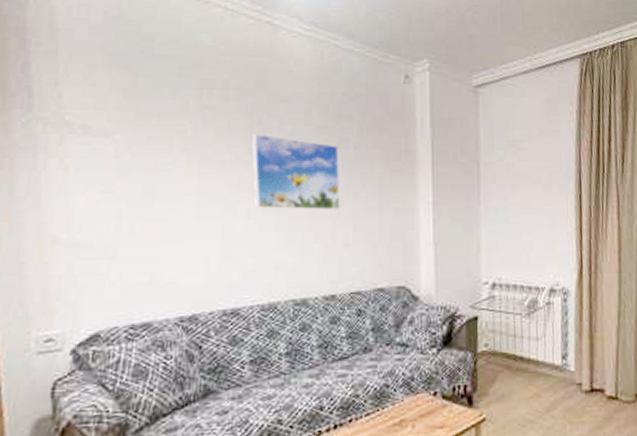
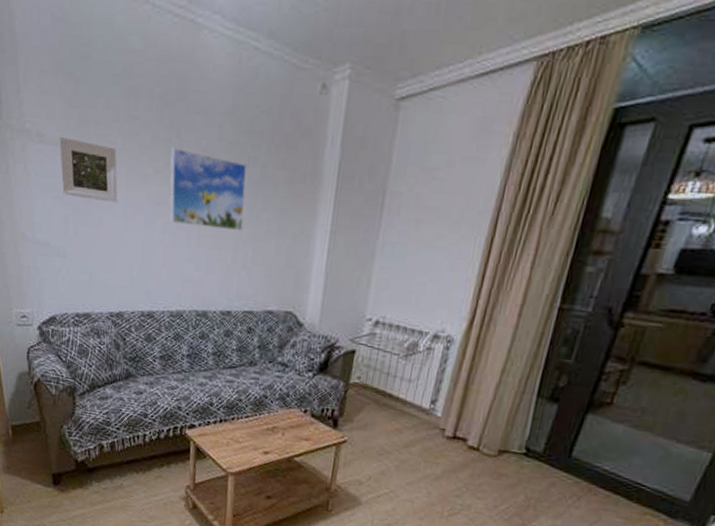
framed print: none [111,127,189,193] -> present [59,136,118,203]

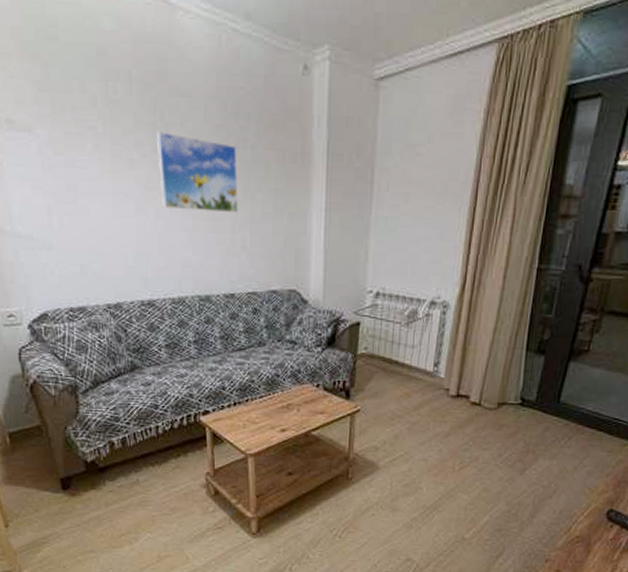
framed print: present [59,136,118,203] -> none [32,122,104,191]

